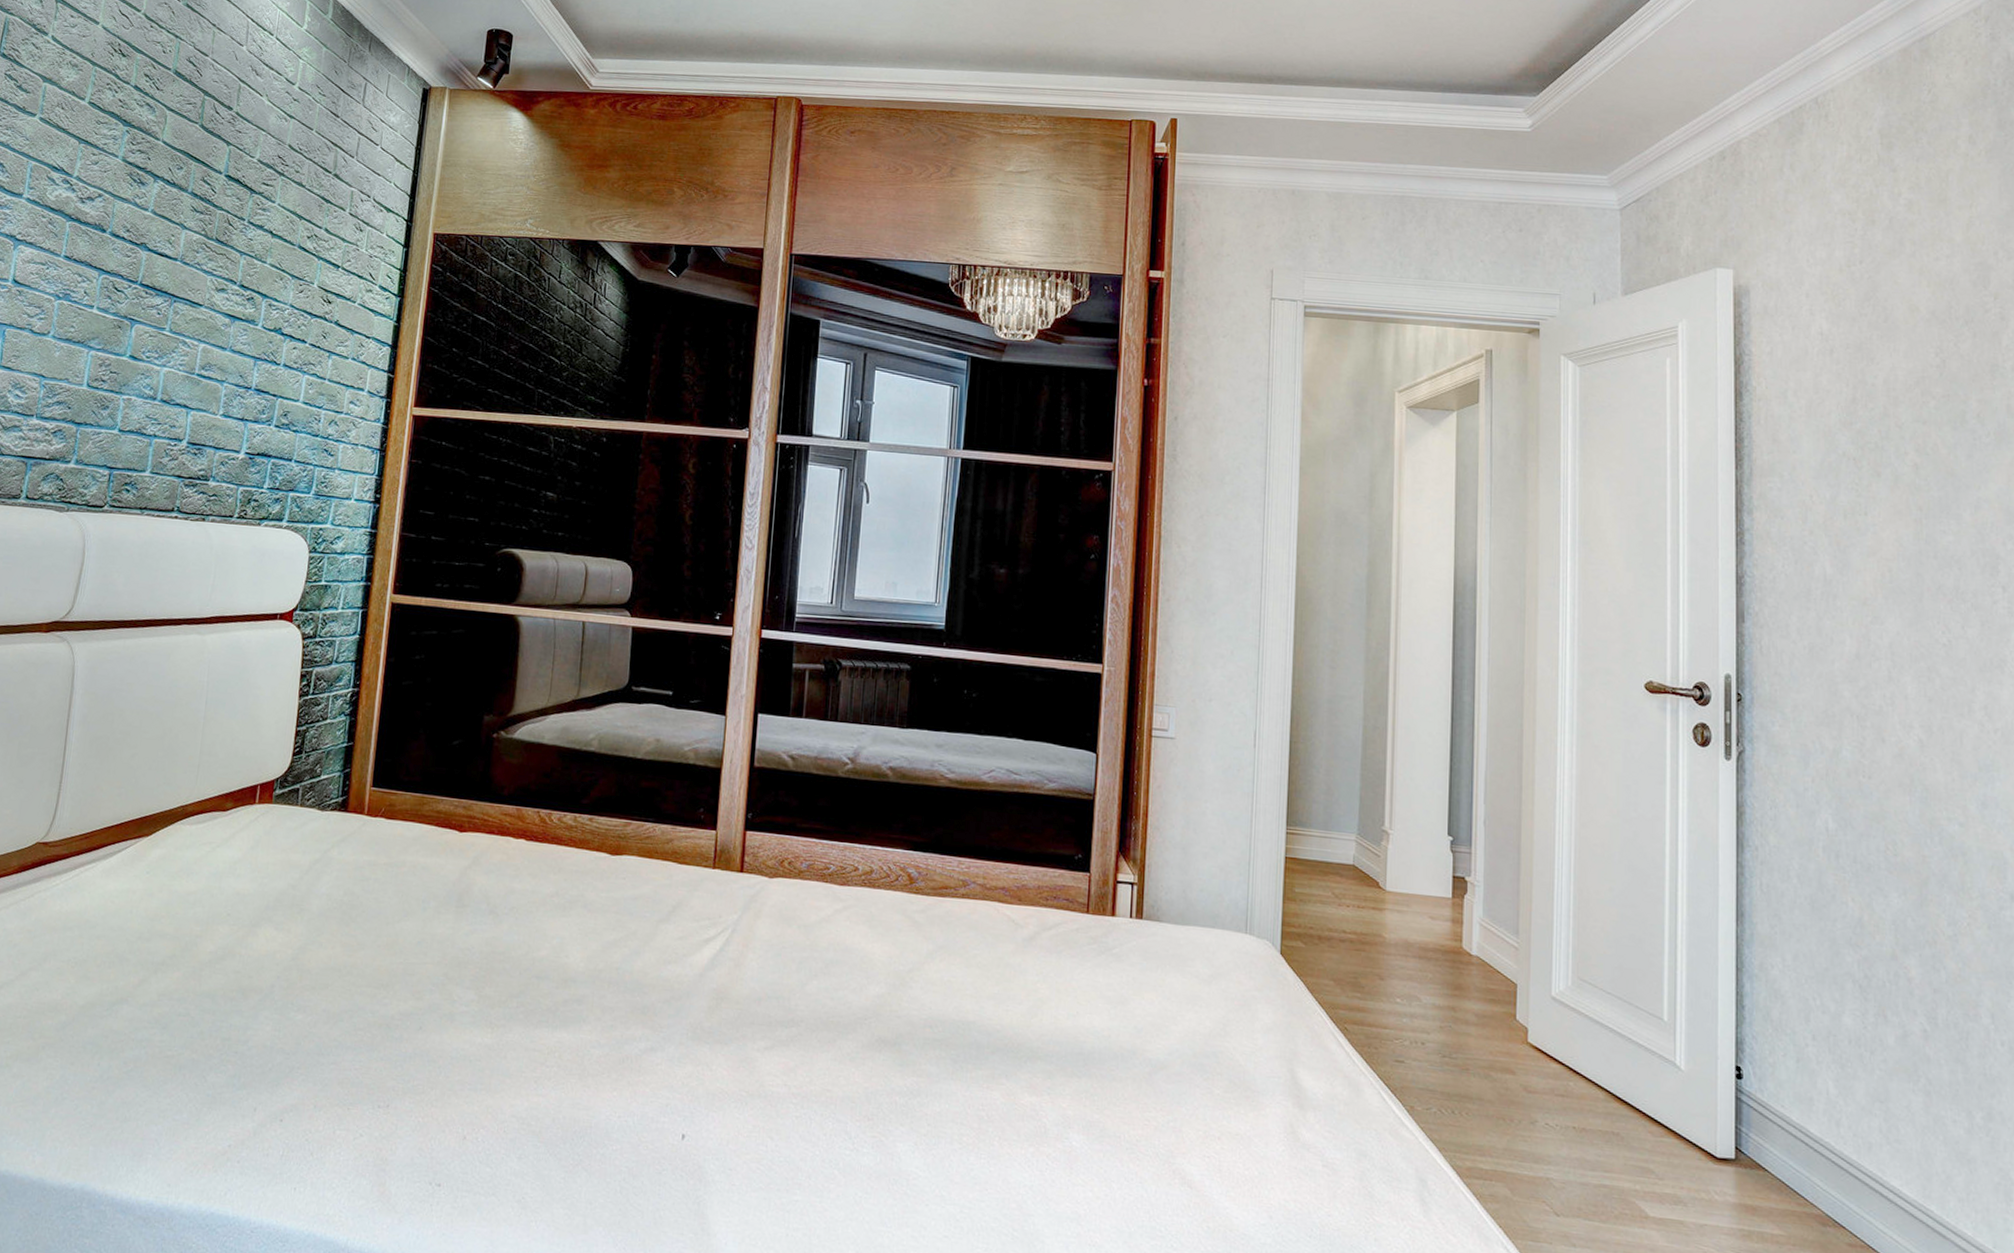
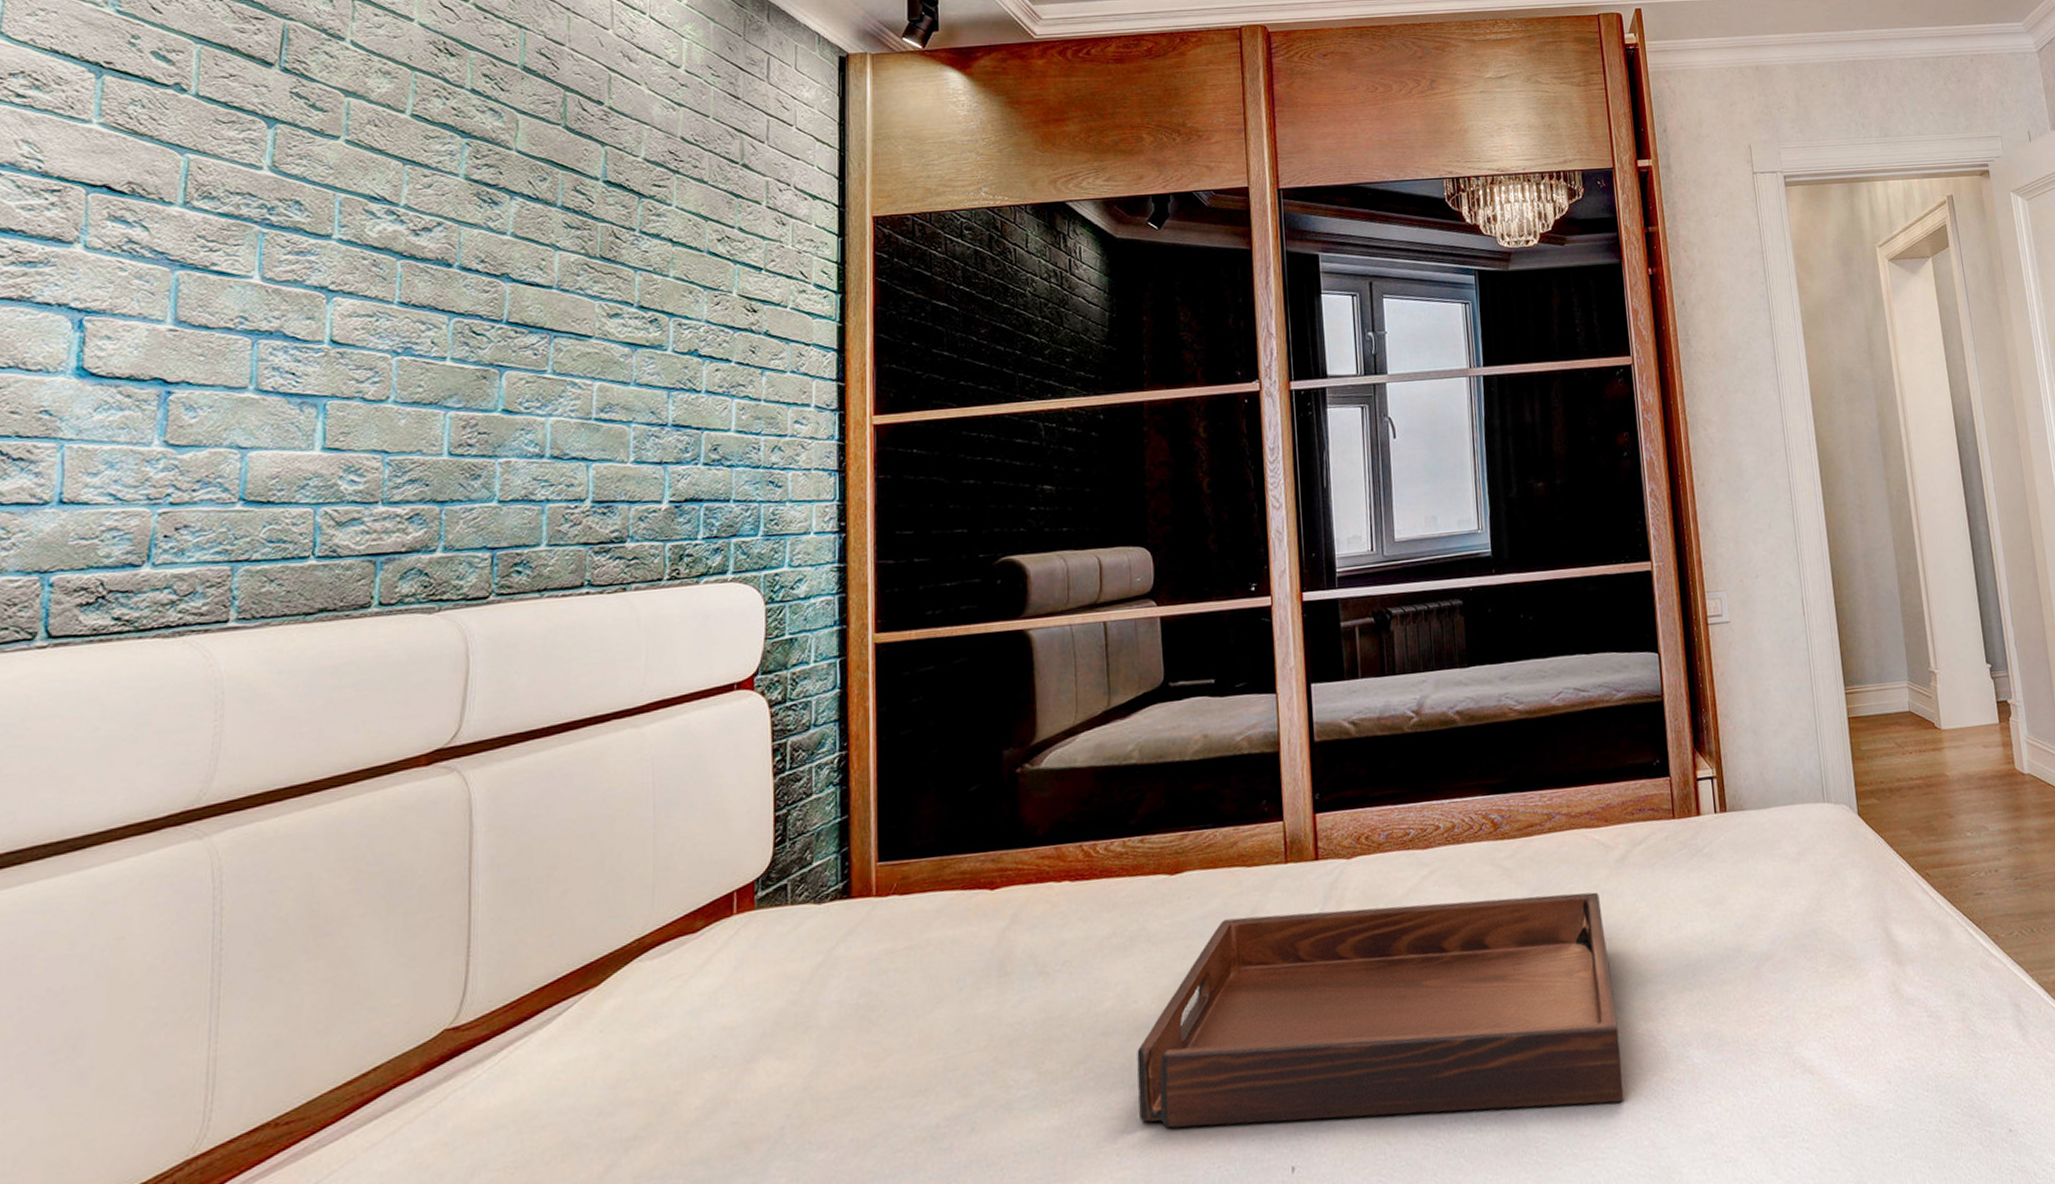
serving tray: none [558,905,1003,1161] -> present [1137,892,1624,1128]

